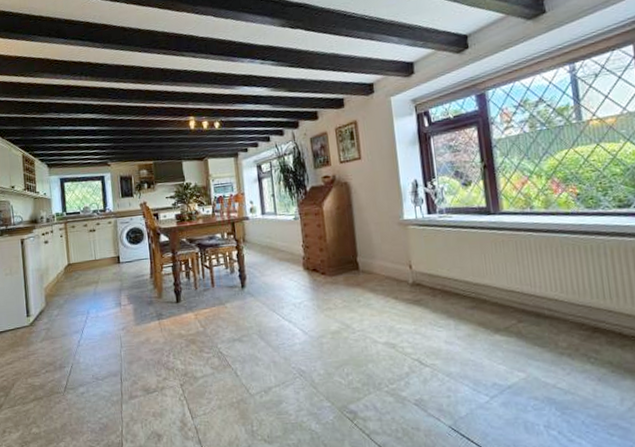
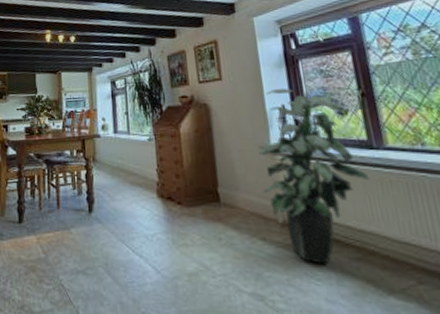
indoor plant: none [393,164,486,314] -> present [258,88,370,265]

